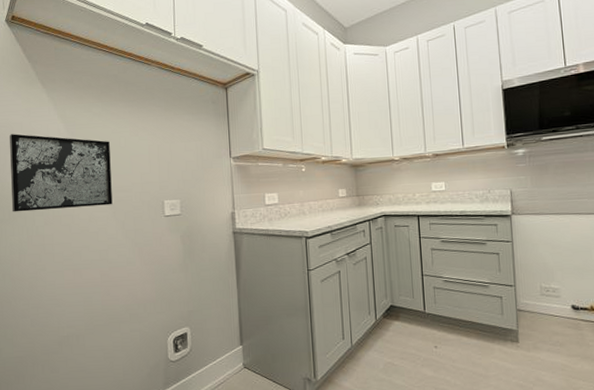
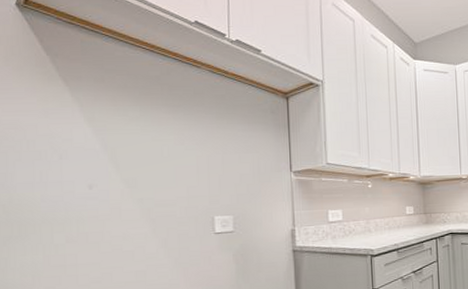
wall art: present [10,134,113,212] -> none [20,137,152,228]

